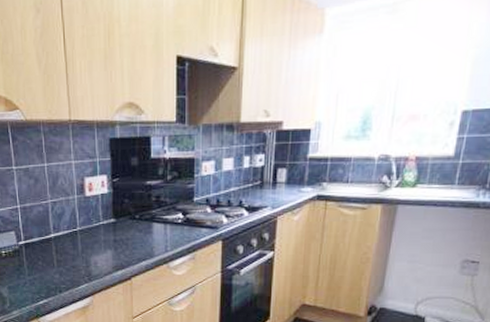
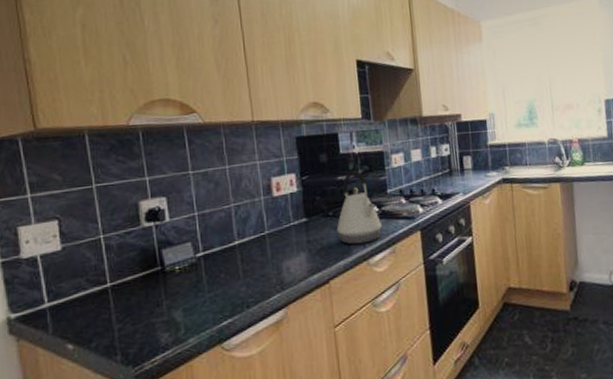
kettle: none [141,176,184,248] -> present [336,170,382,245]

